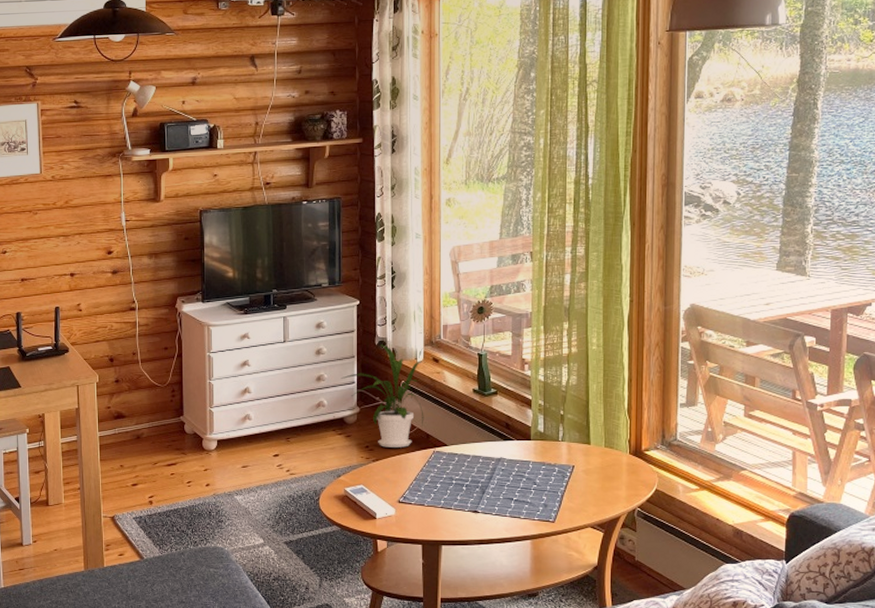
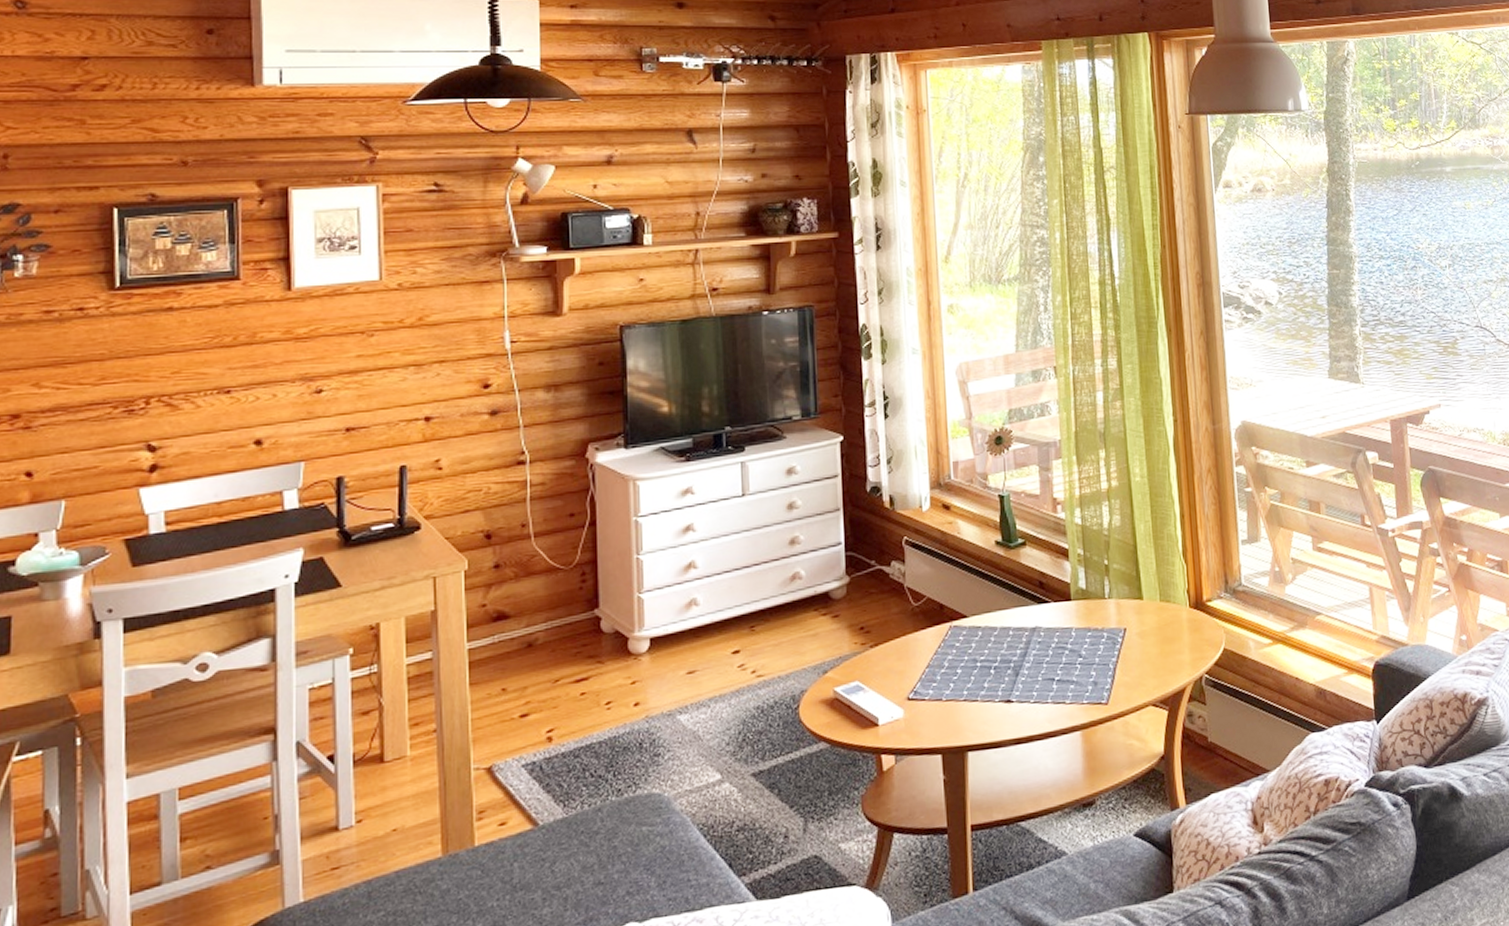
house plant: present [340,344,427,447] -> none [822,491,936,627]

